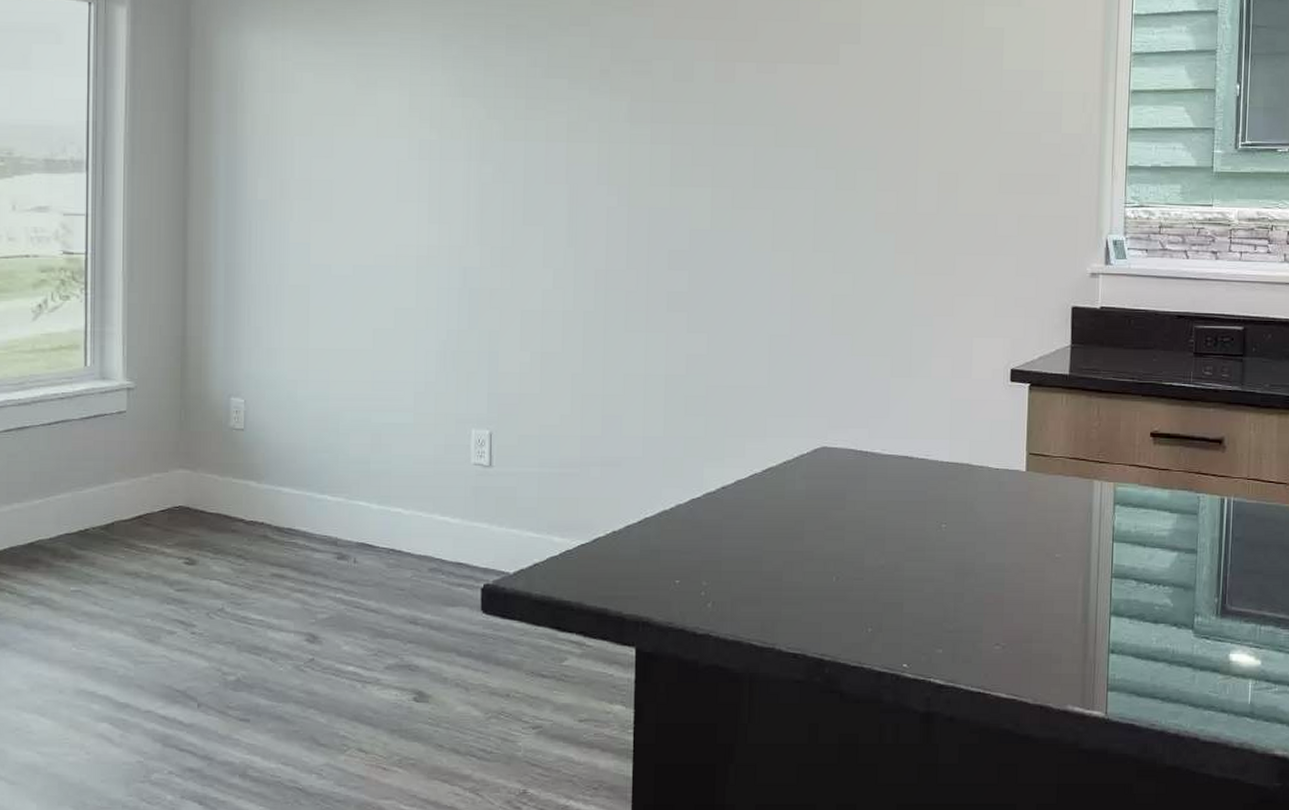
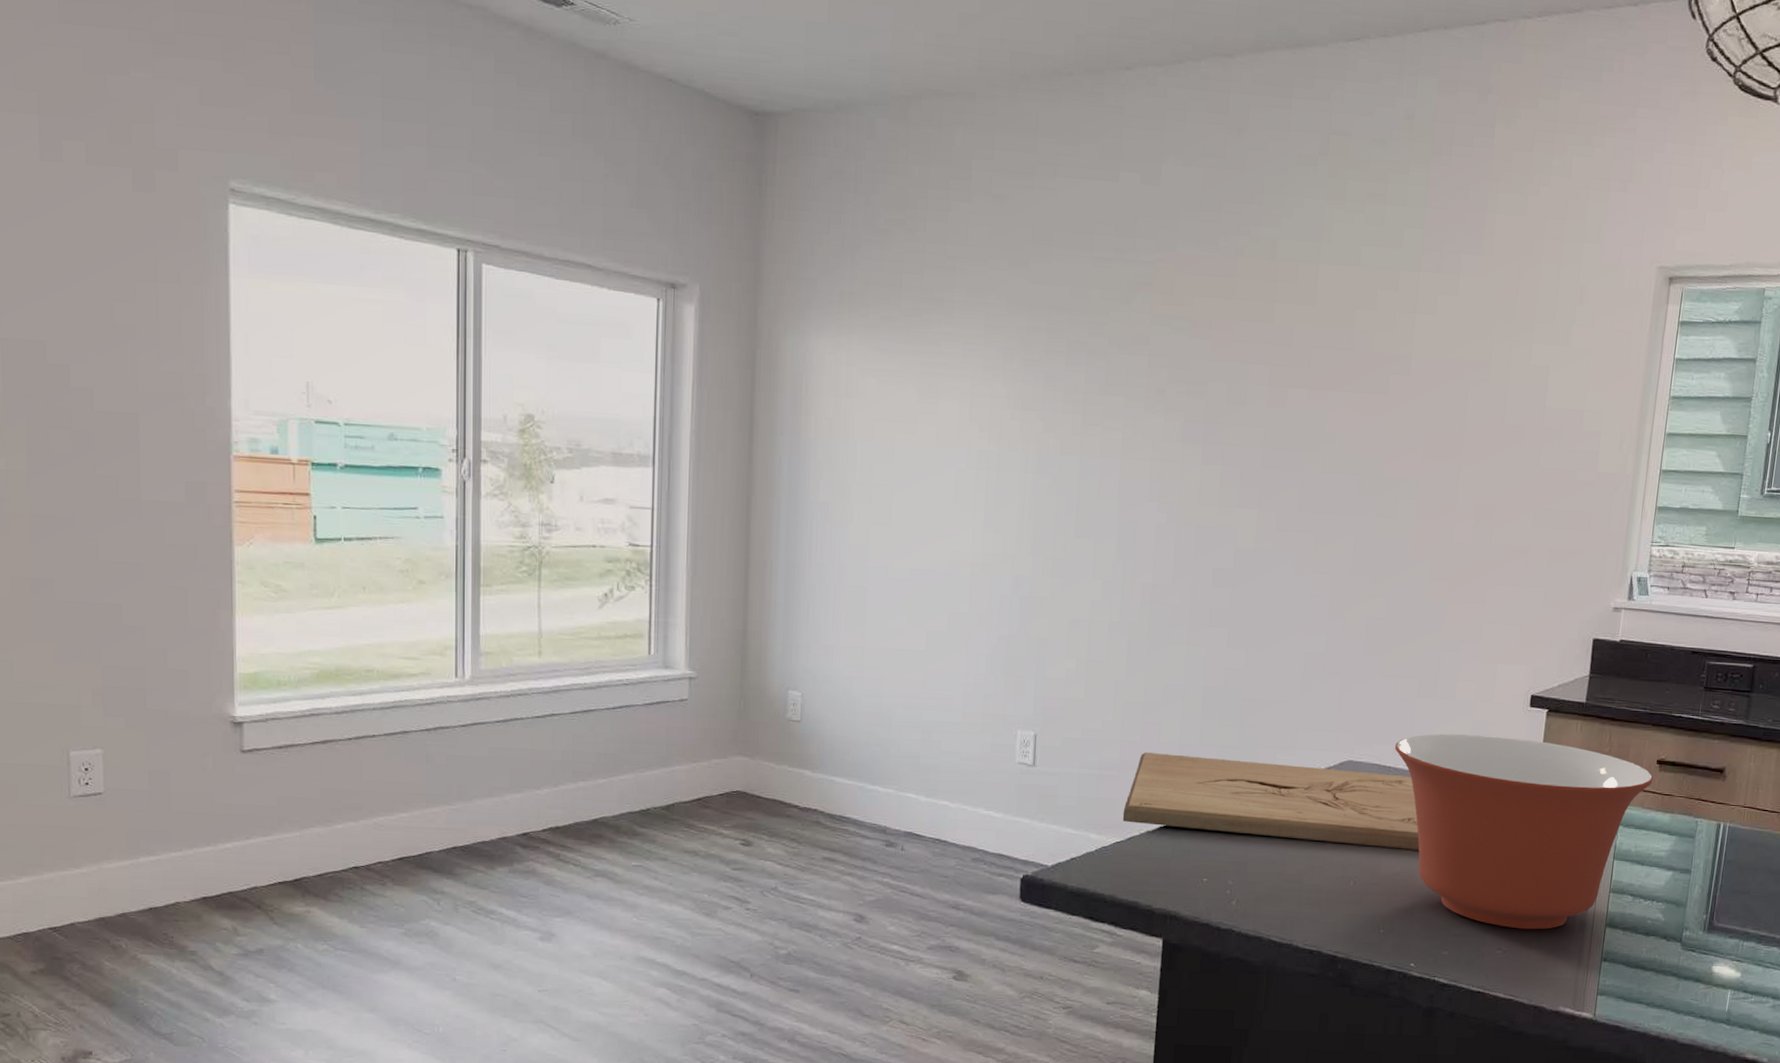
cutting board: none [586,446,904,540] -> present [1122,751,1420,850]
mixing bowl: none [871,413,1148,622] -> present [1395,733,1654,930]

